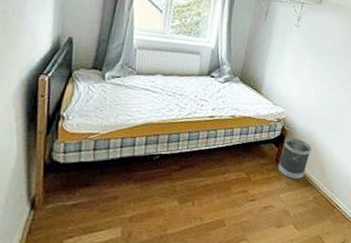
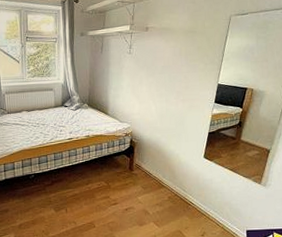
wastebasket: present [278,137,312,180] -> none [132,147,159,184]

